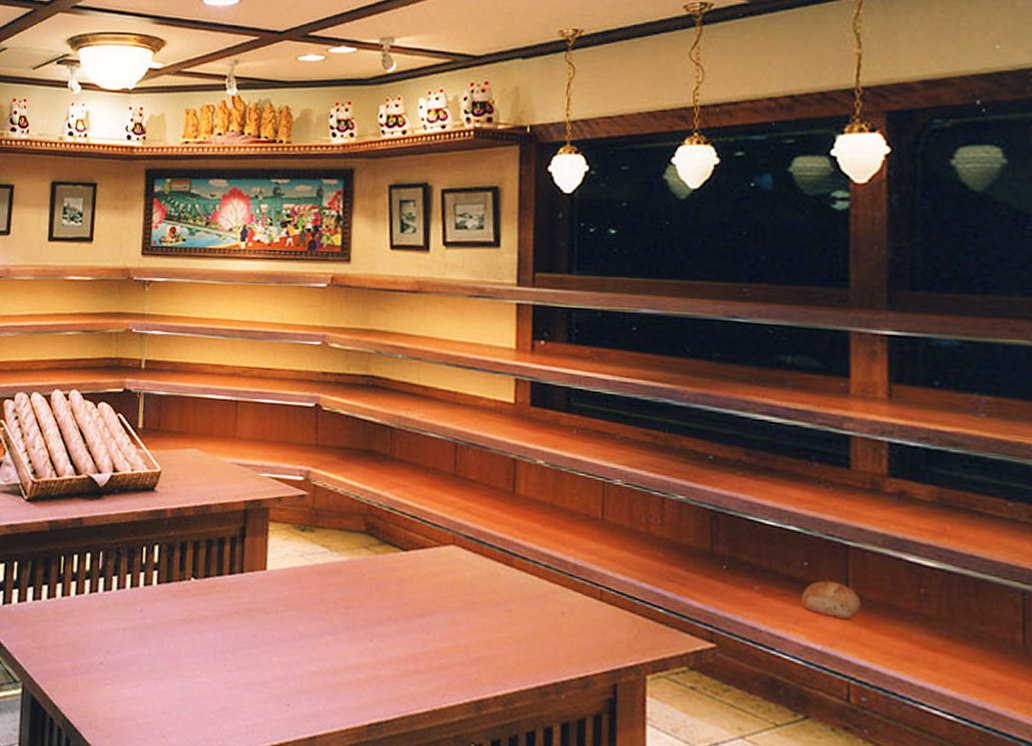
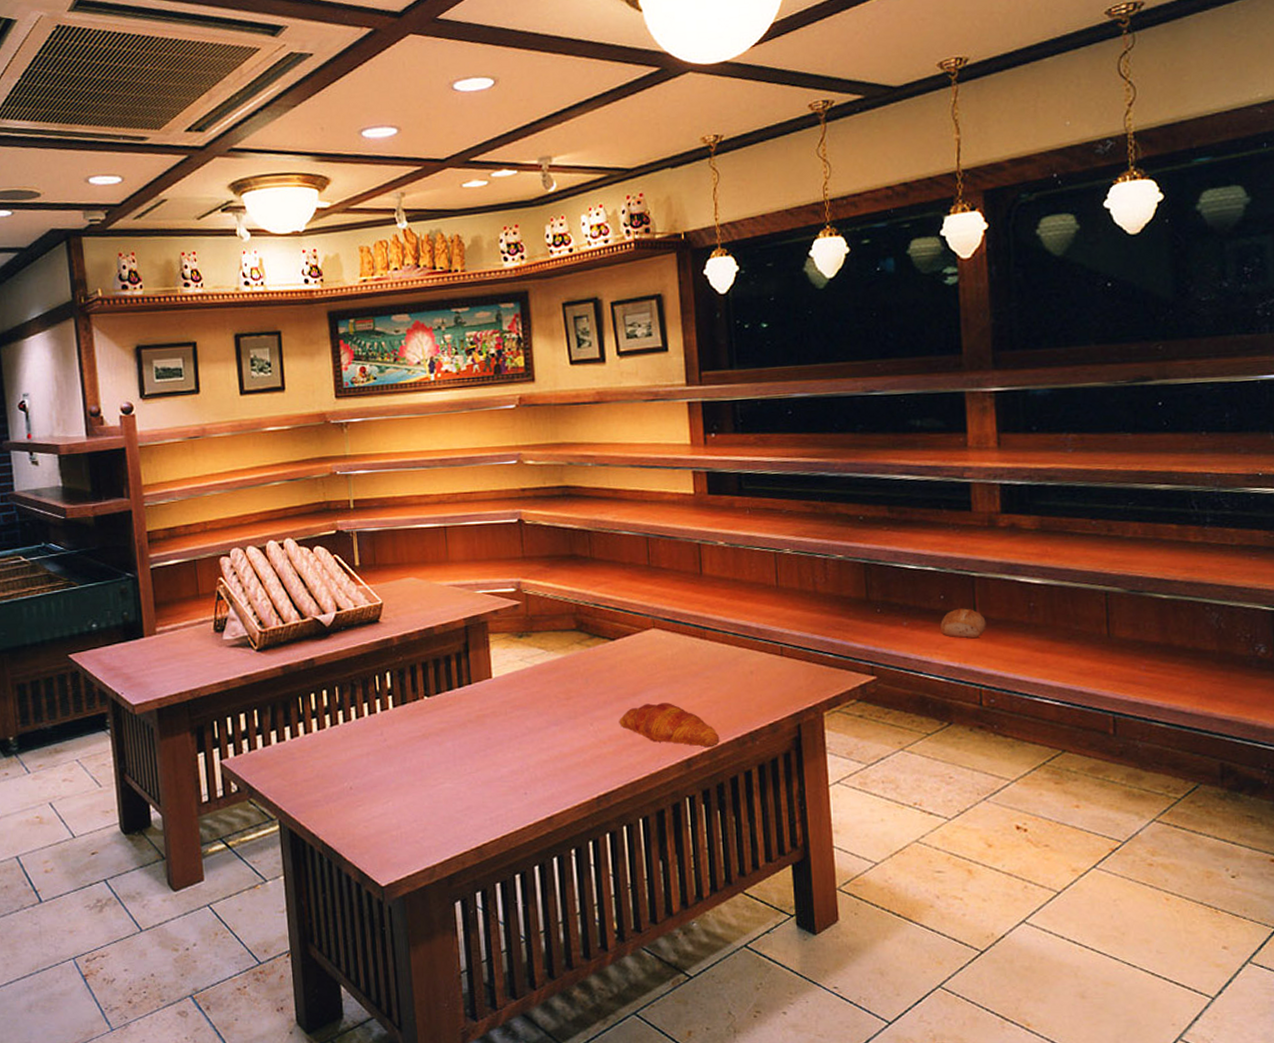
croissant: none [402,628,518,693] -> present [619,703,720,748]

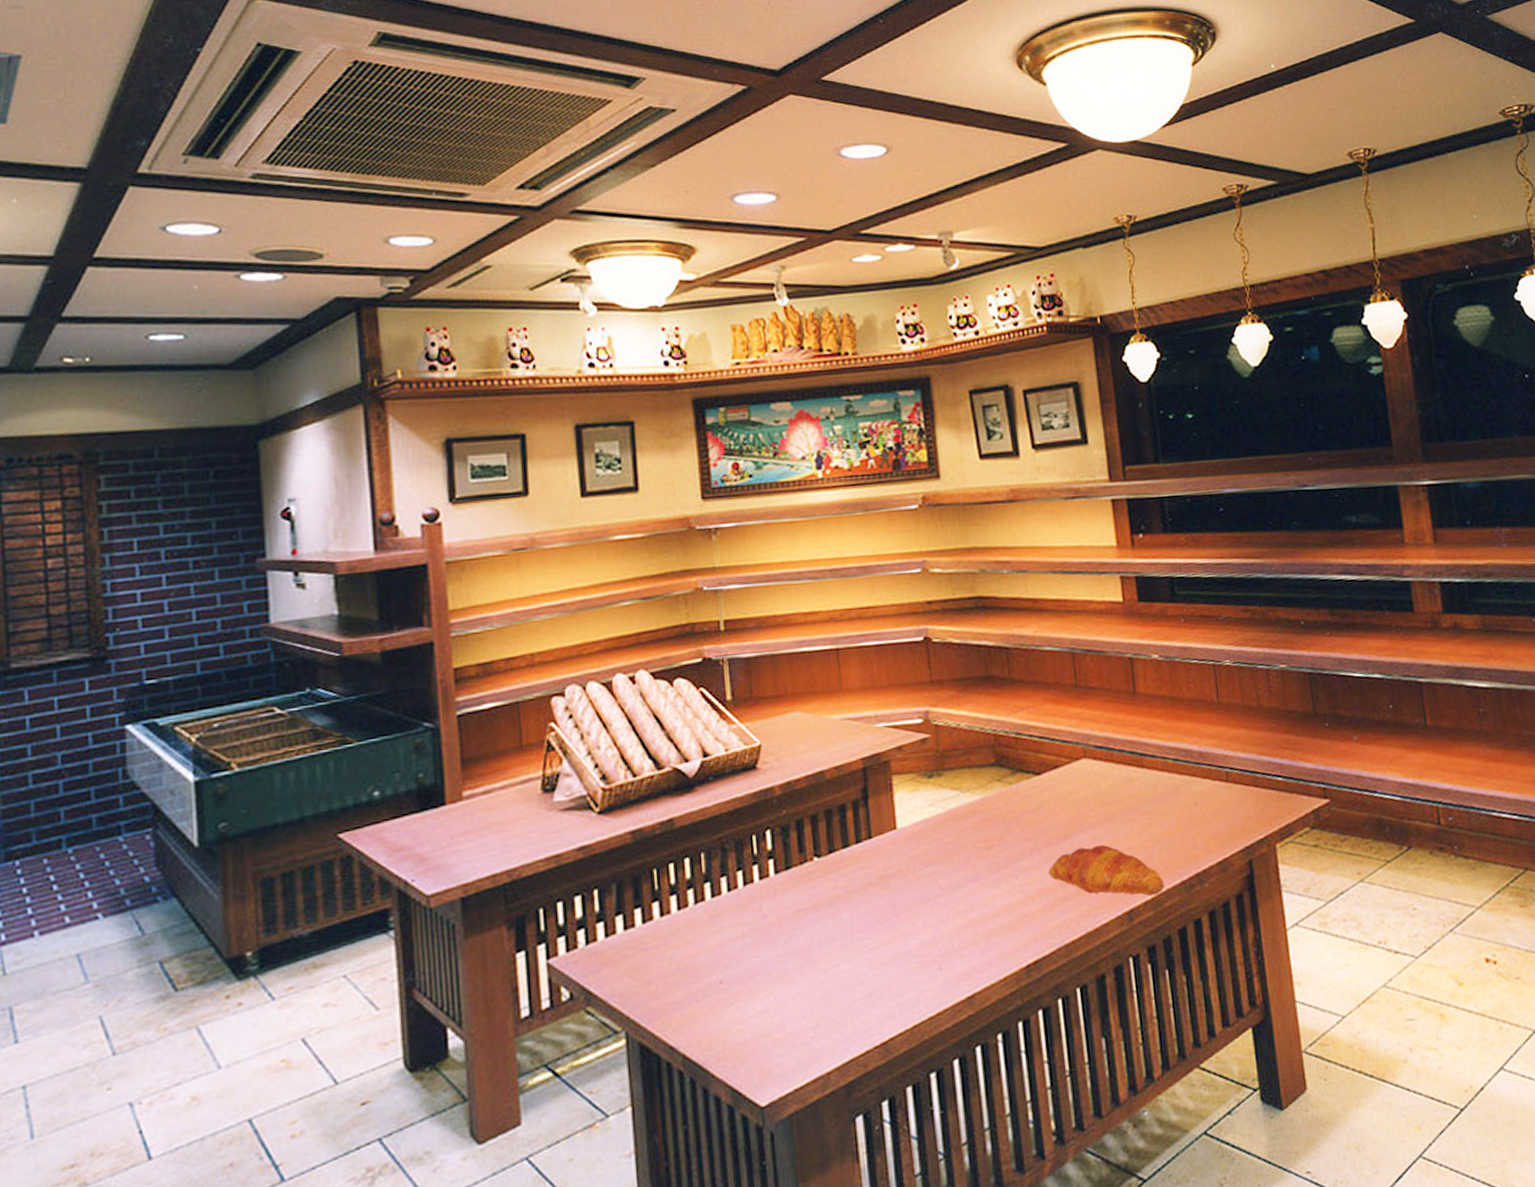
bread: present [940,608,986,639] -> none [1391,717,1438,751]

